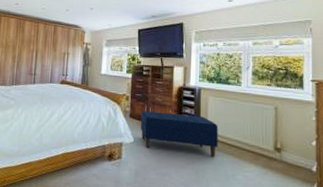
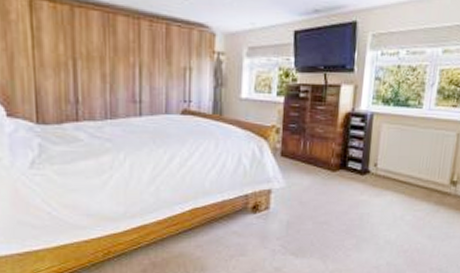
bench: present [140,111,218,157] -> none [294,146,391,197]

